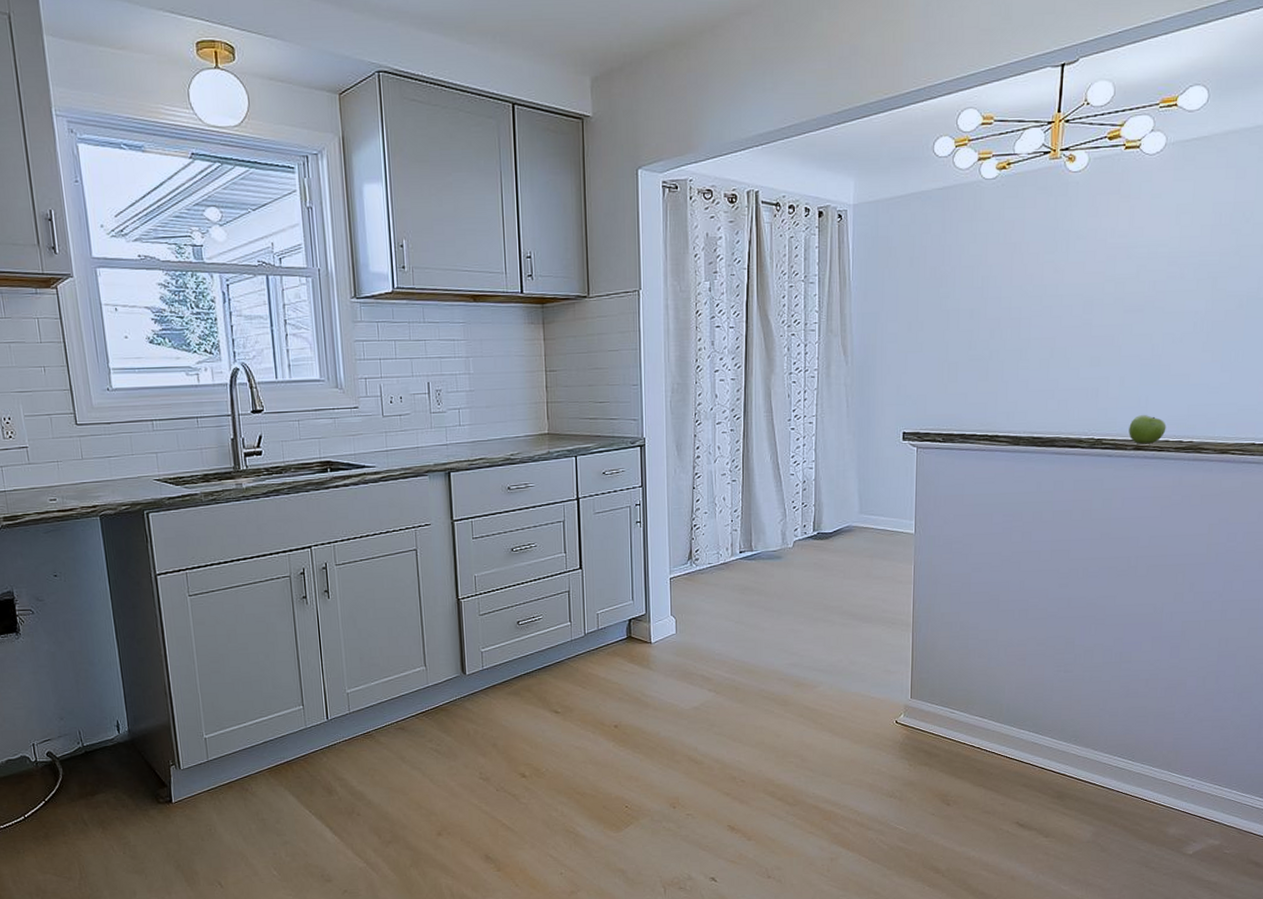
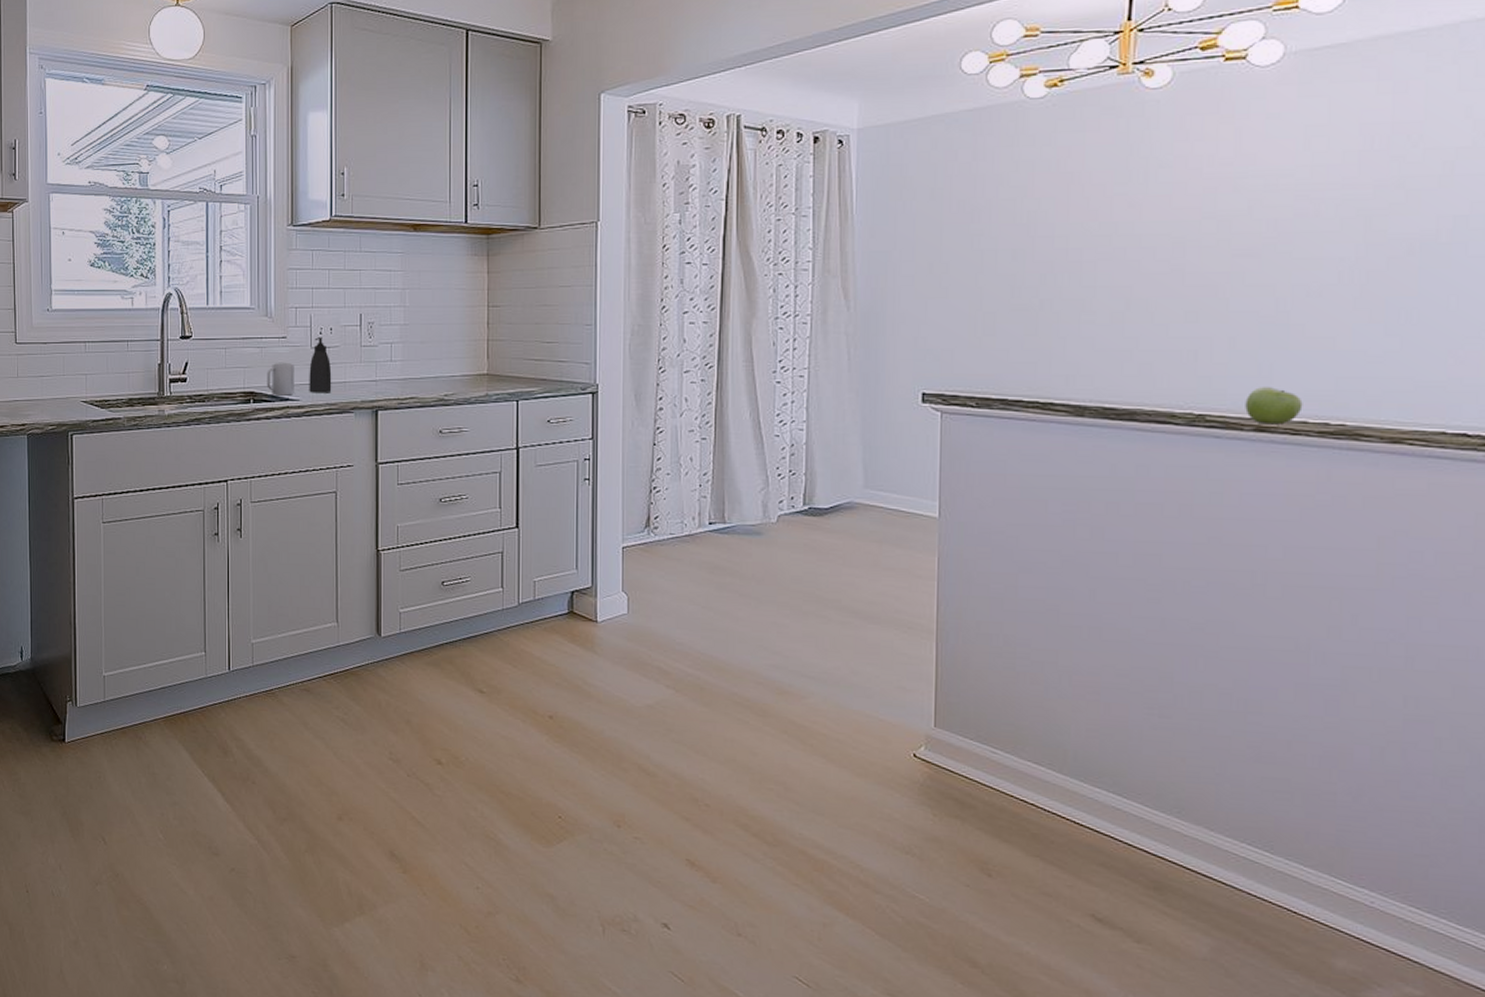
mug: none [341,432,370,464] -> present [267,363,294,396]
soap dispenser: none [382,406,406,460] -> present [309,337,332,394]

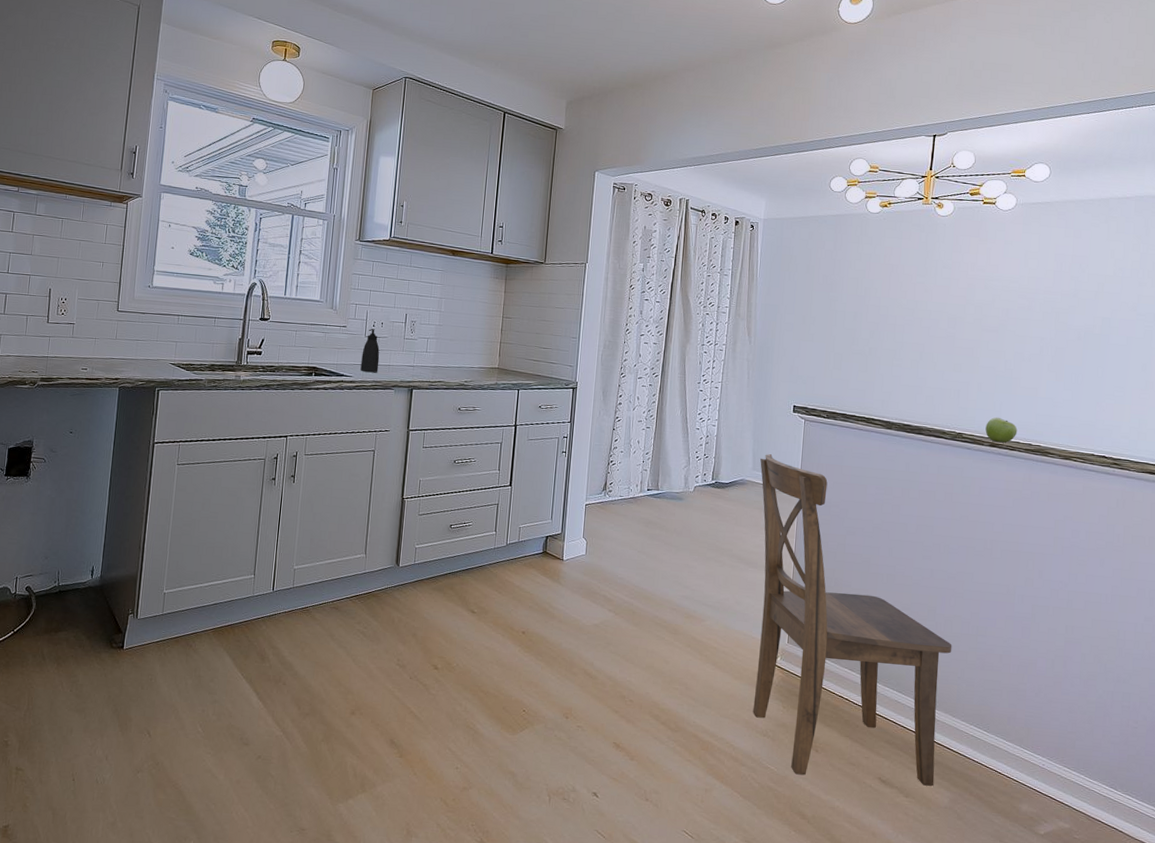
mug: present [267,363,294,396] -> none [327,346,351,372]
dining chair: none [875,464,1204,929] -> present [753,454,952,786]

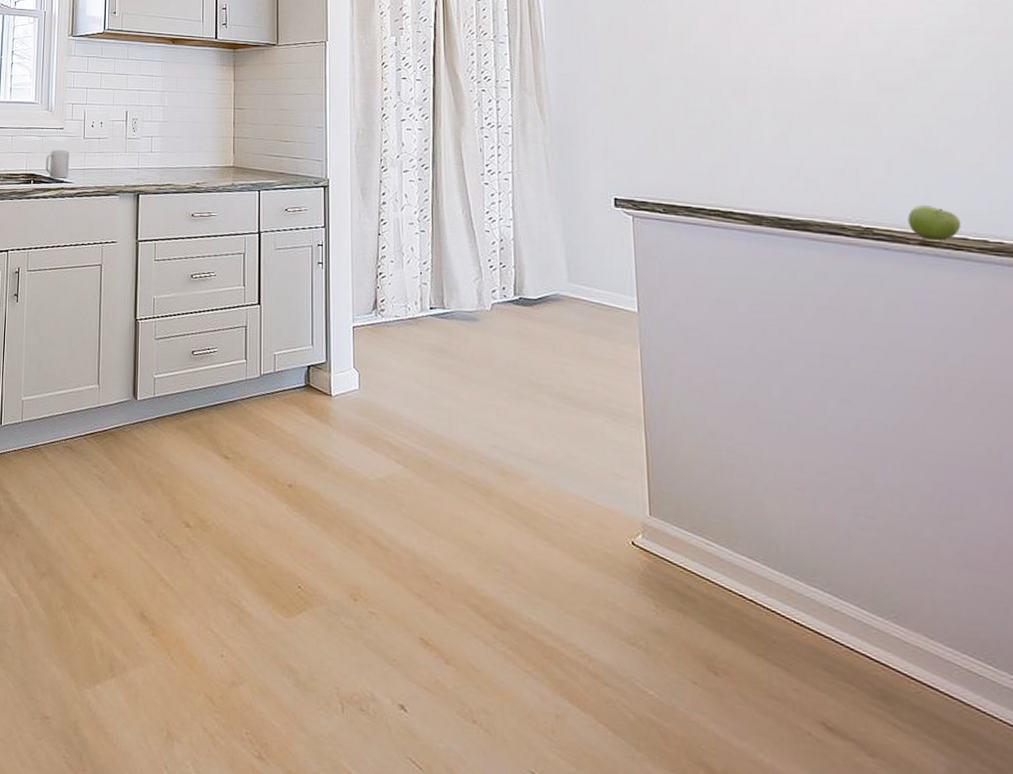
mug: none [327,346,351,372] -> present [45,150,69,179]
soap dispenser: present [360,329,380,373] -> none [81,129,101,178]
dining chair: present [753,454,952,786] -> none [577,261,916,744]

